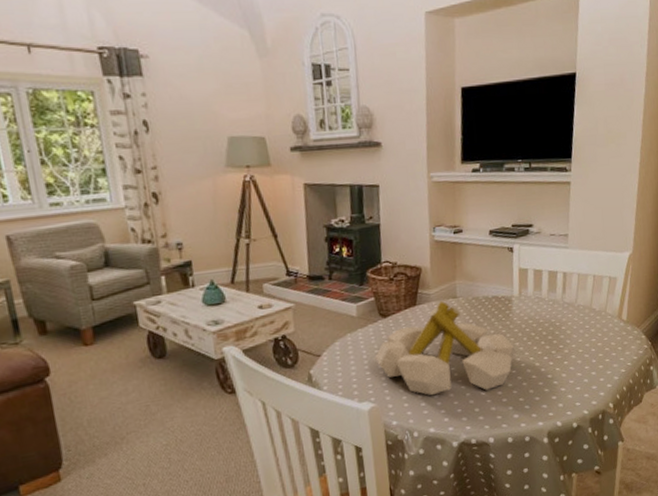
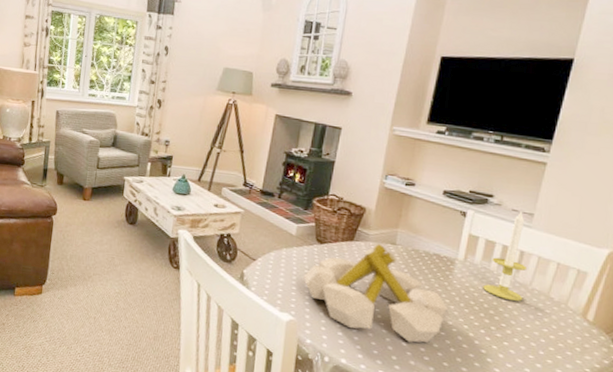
candle: none [539,233,573,322] -> present [483,210,527,301]

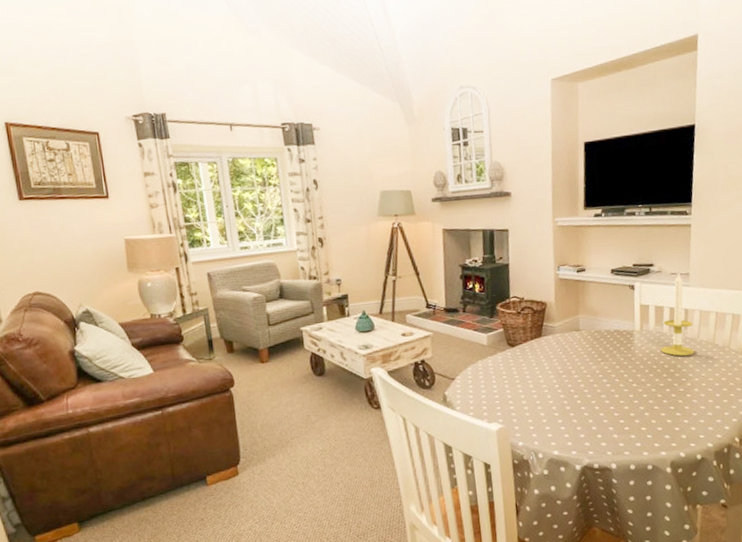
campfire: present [303,243,450,343] -> none [503,333,639,421]

